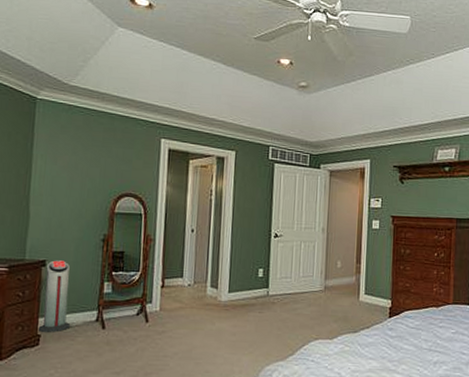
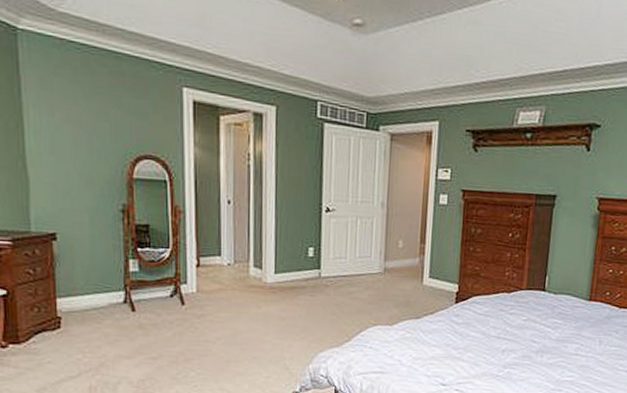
air purifier: present [38,260,70,332] -> none [57,233,94,315]

